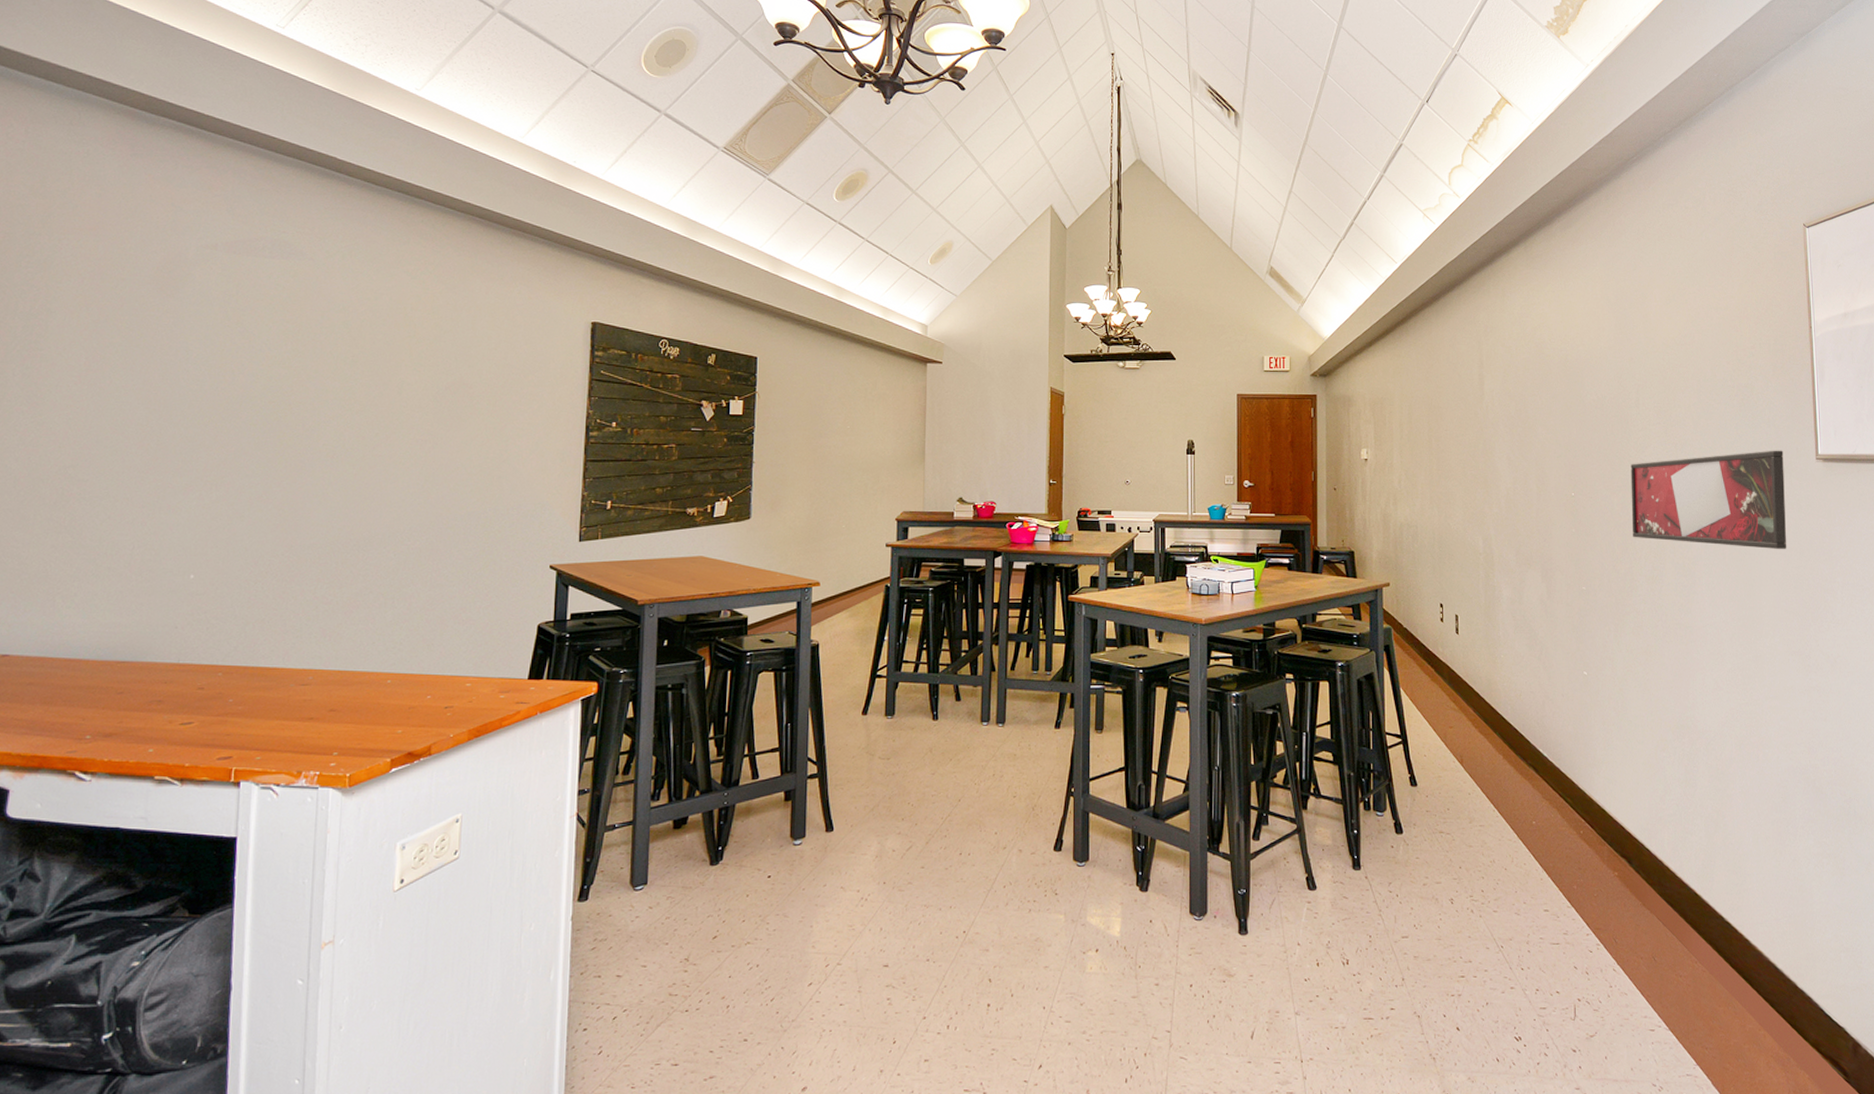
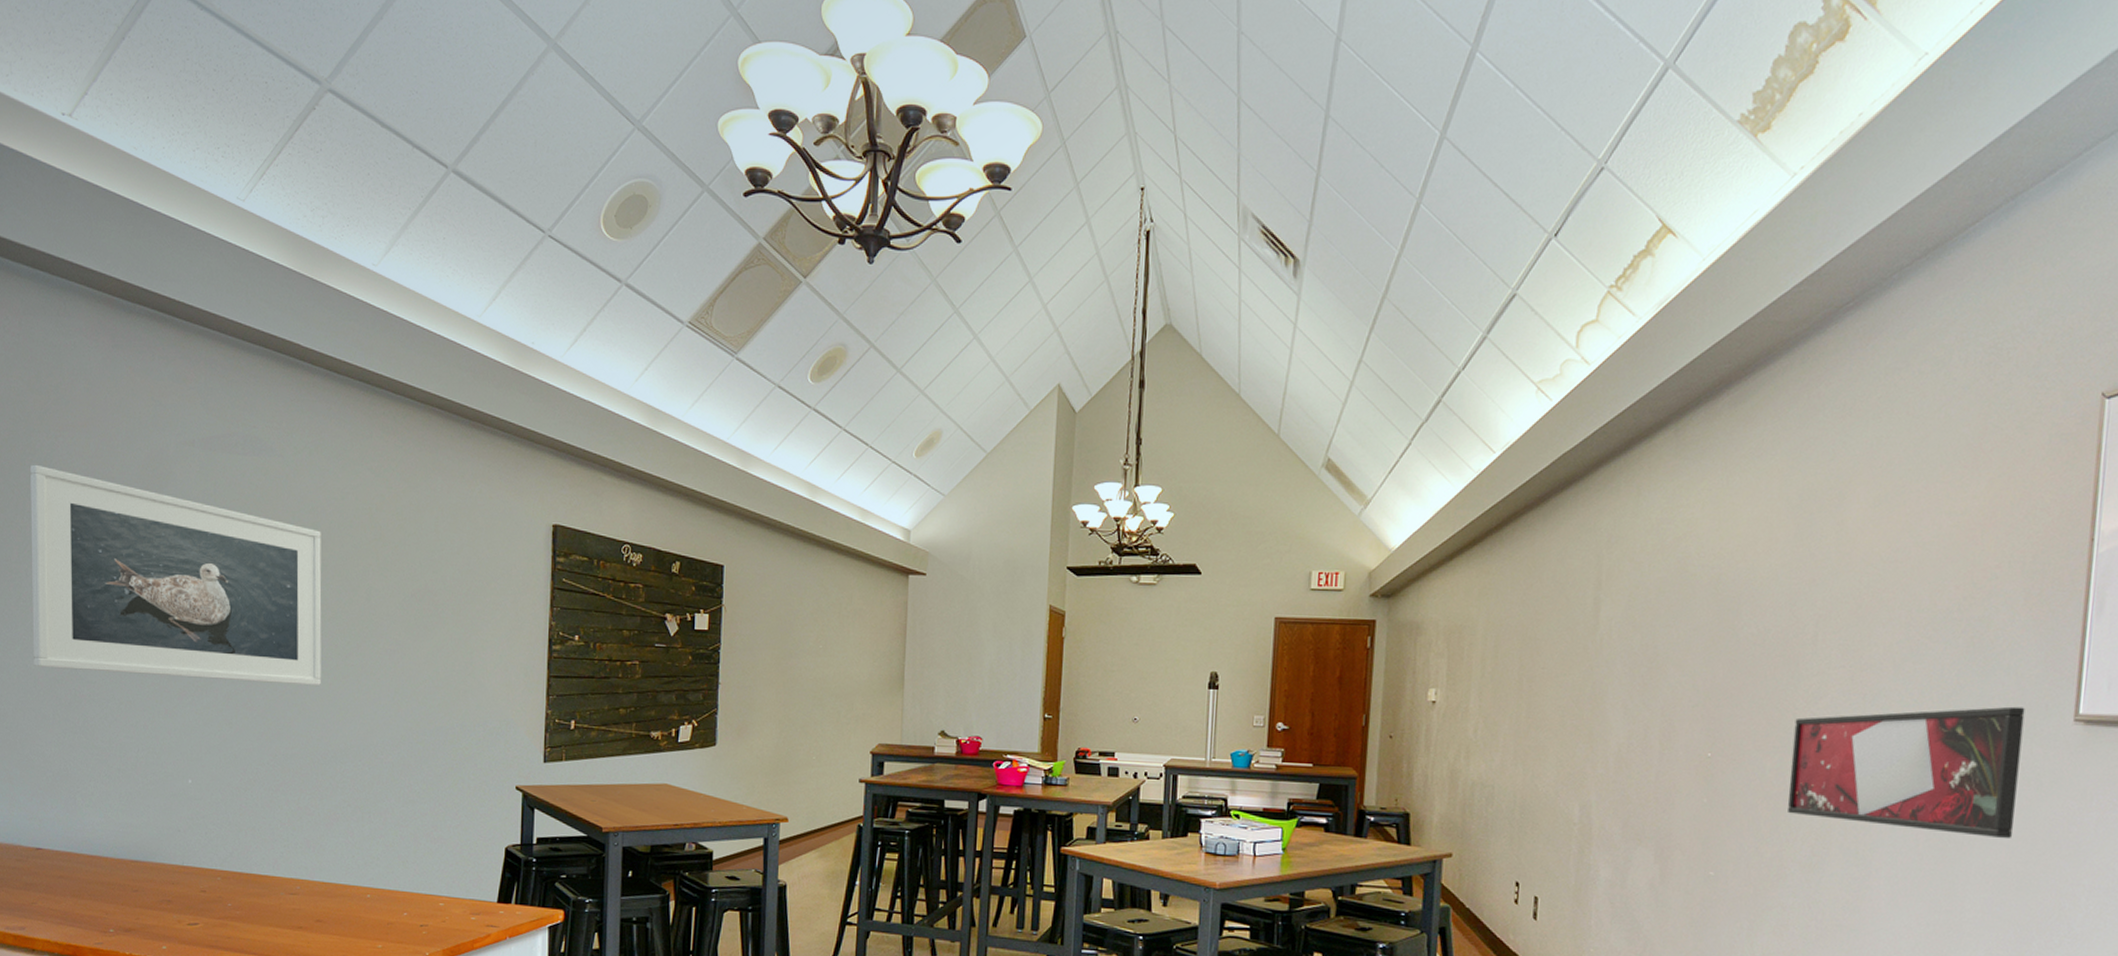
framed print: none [14,266,352,477] -> present [30,464,322,687]

